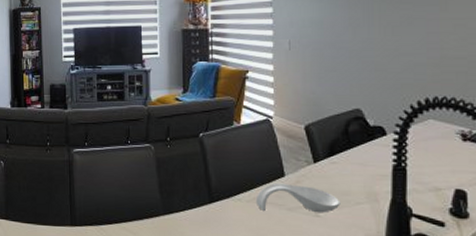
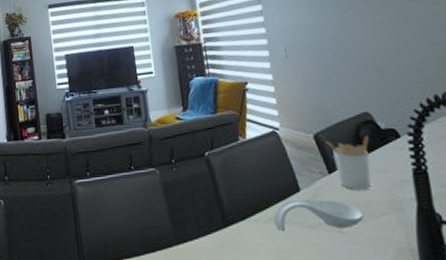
utensil holder: none [316,130,357,181] -> present [326,135,372,191]

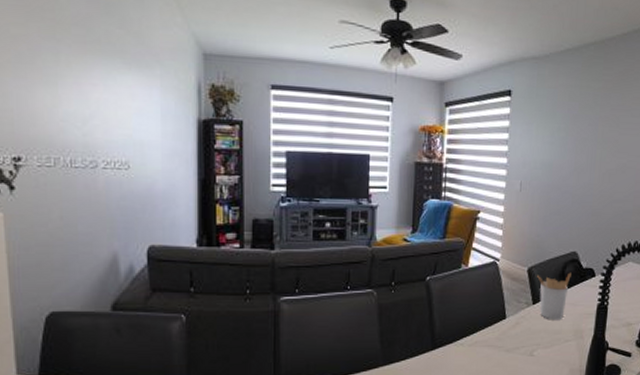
spoon rest: present [272,198,364,232] -> none [477,325,552,355]

